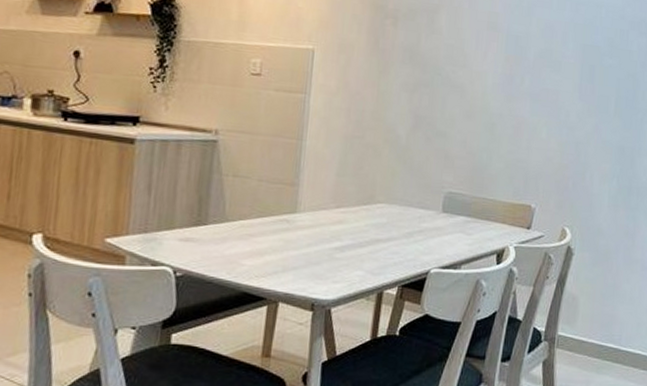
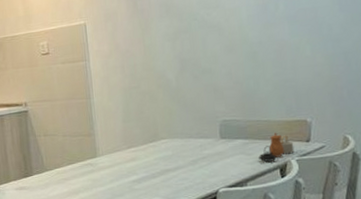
teapot: none [477,214,515,245] -> present [257,132,295,162]

